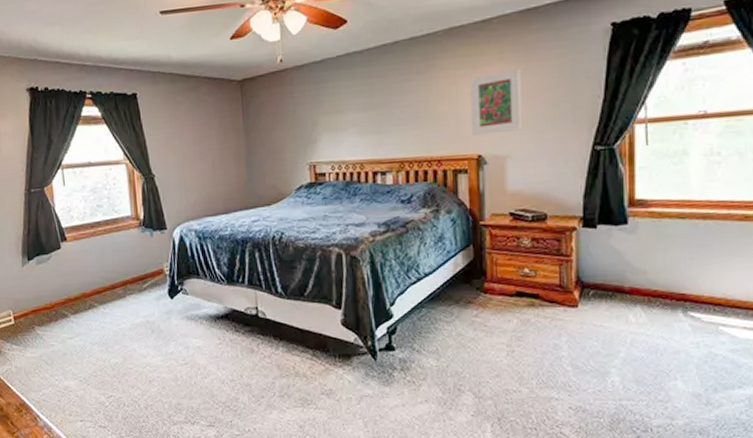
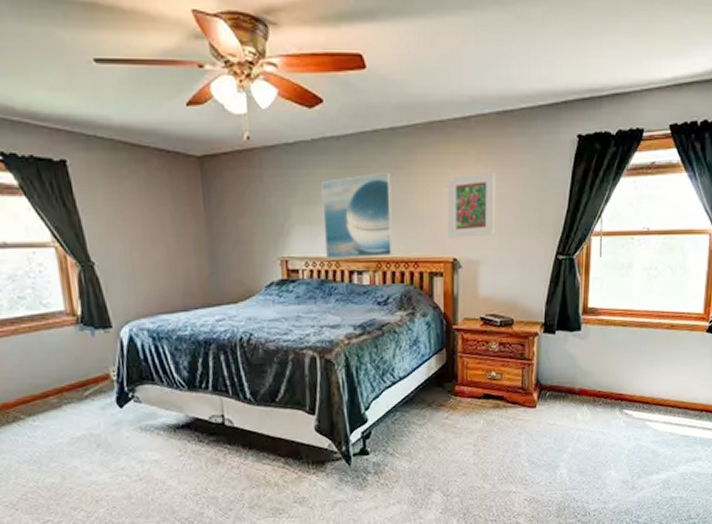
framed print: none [346,78,416,162] -> present [321,172,393,259]

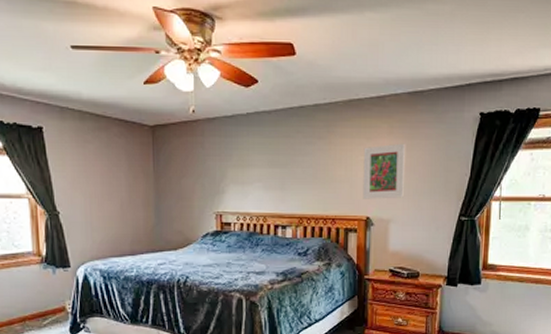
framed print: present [321,172,393,259] -> none [254,142,314,214]

